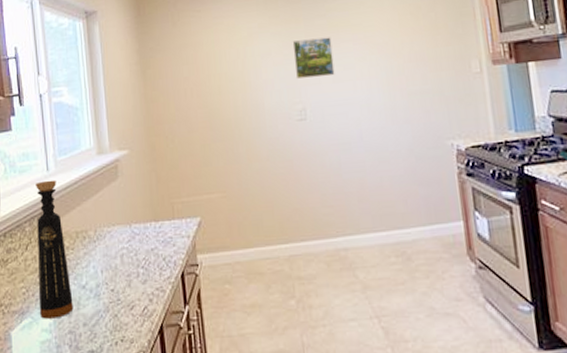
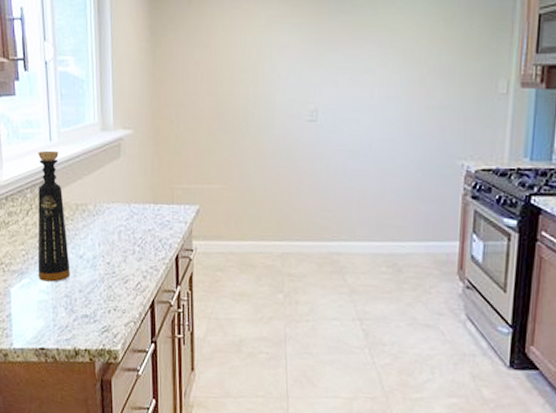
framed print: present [292,37,335,79] -> none [311,36,355,79]

